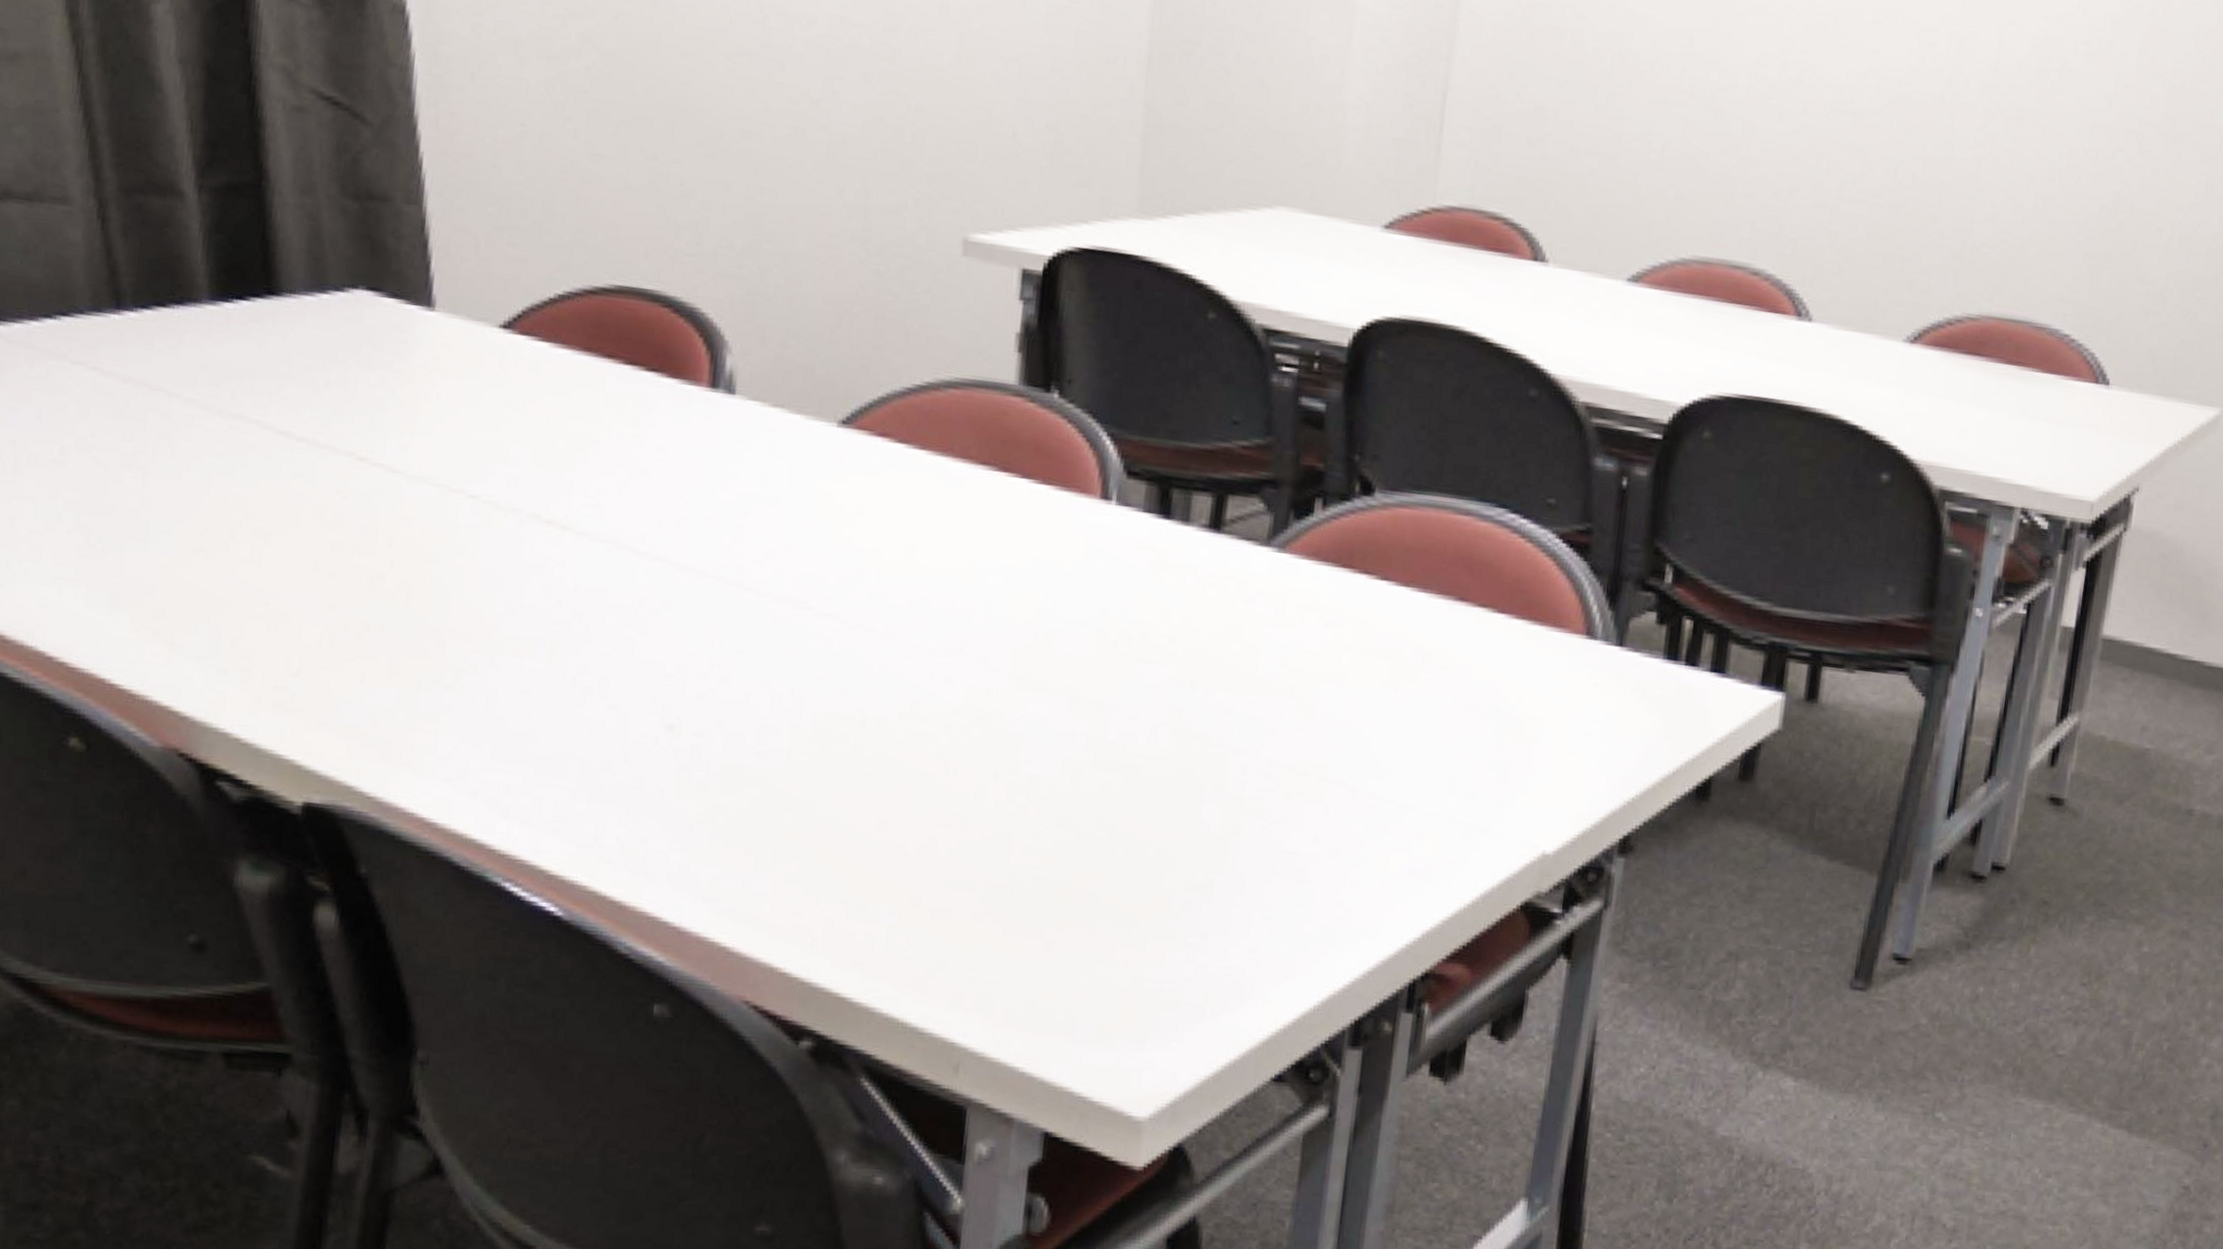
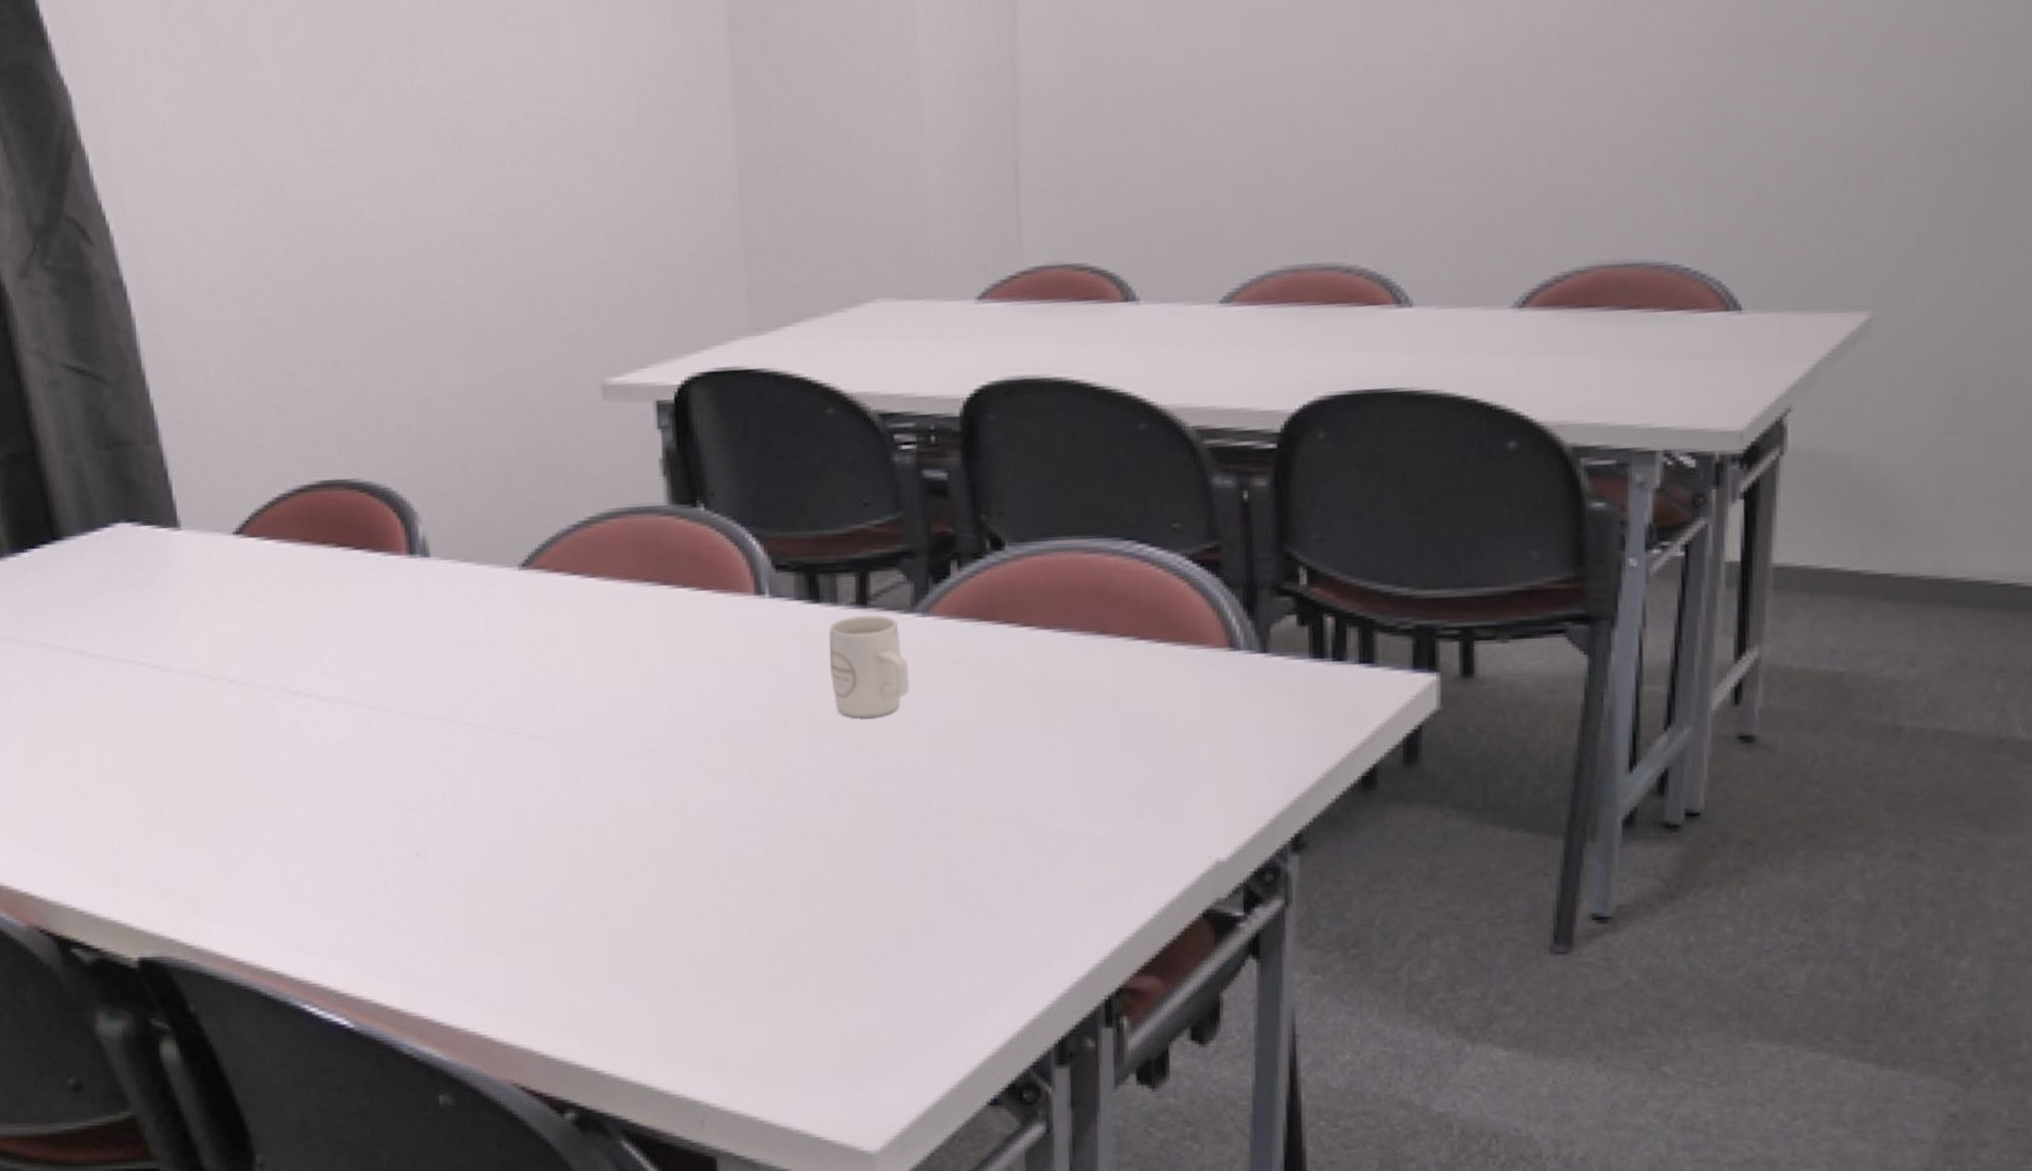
mug: none [1170,540,1256,652] -> present [828,614,909,719]

